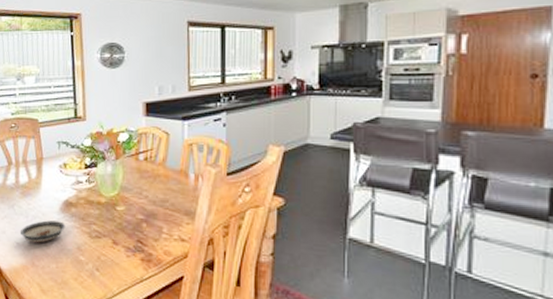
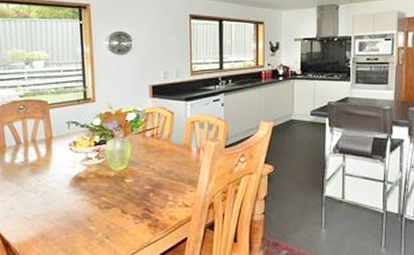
saucer: present [19,220,66,243] -> none [29,195,76,217]

